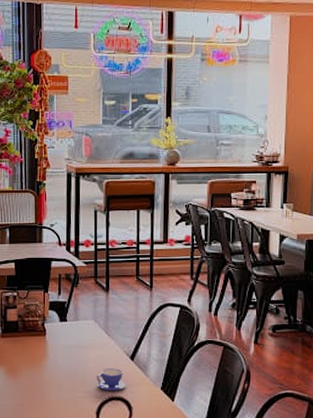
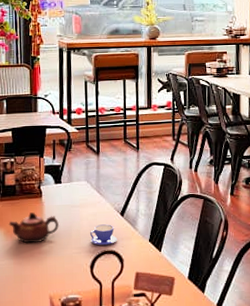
teapot: none [10,351,63,384] -> present [8,212,59,244]

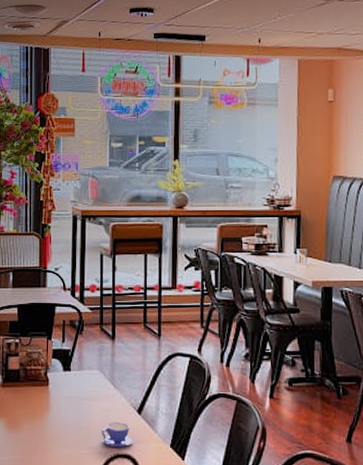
teapot: present [8,212,59,244] -> none [10,402,66,439]

